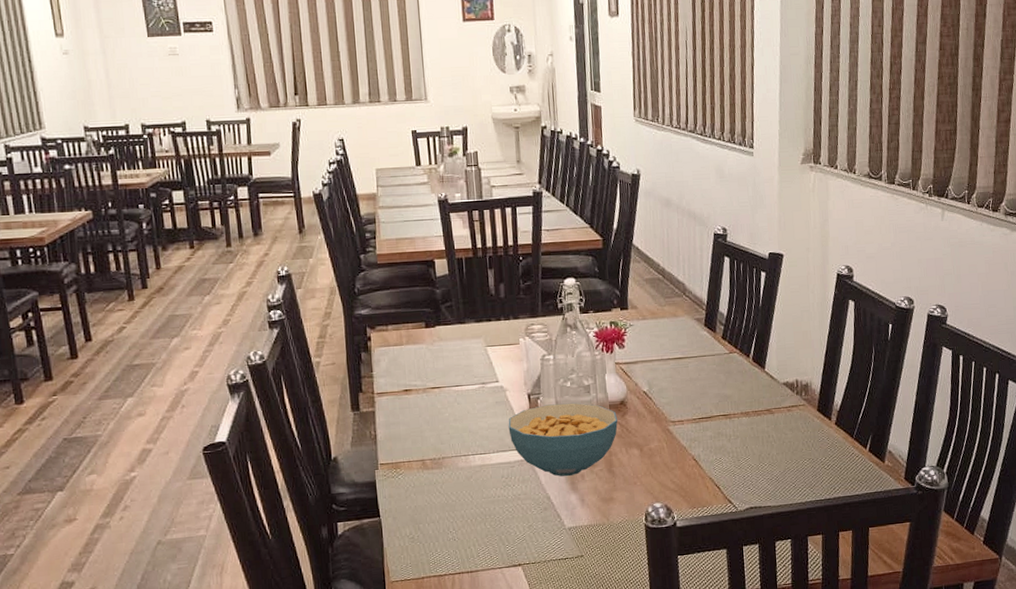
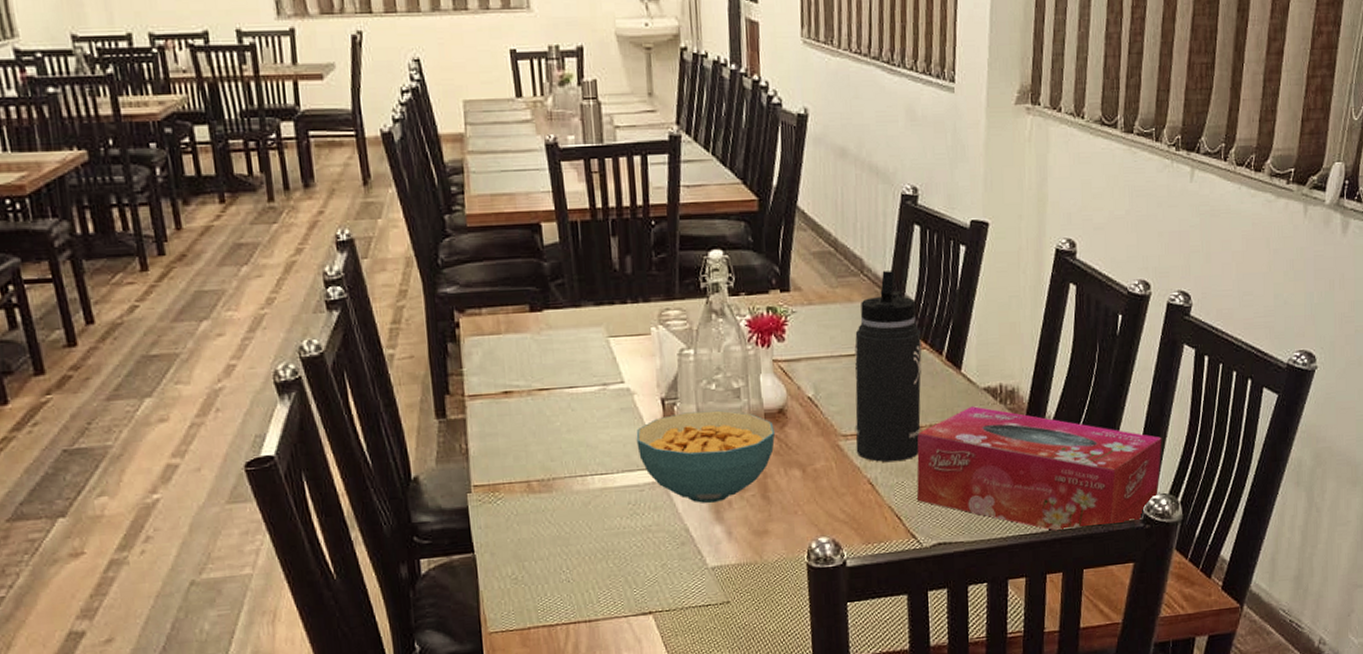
thermos bottle: none [679,292,734,443] -> present [854,271,922,463]
tissue box: none [731,397,929,498] -> present [916,406,1162,532]

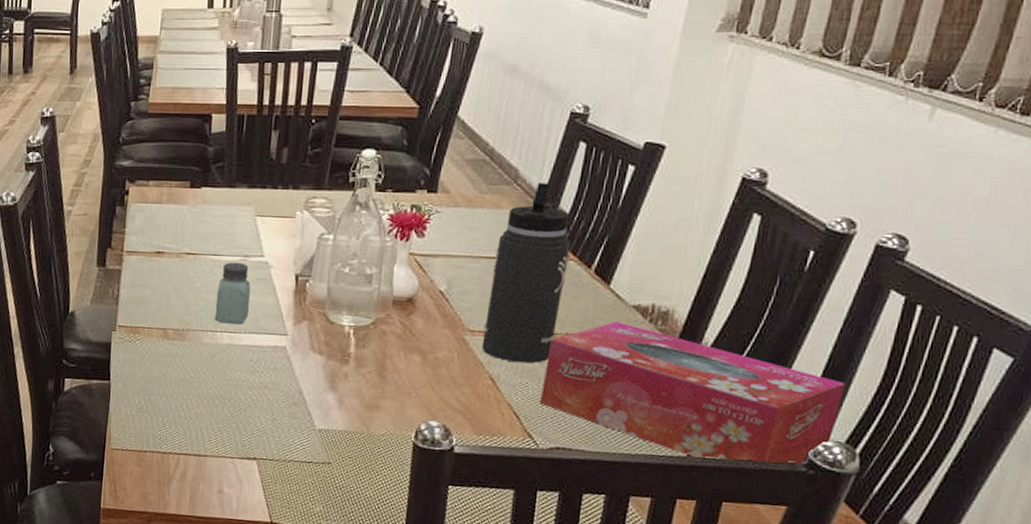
saltshaker: none [579,392,618,465] -> present [214,262,251,325]
cereal bowl: present [636,410,776,503] -> none [266,289,401,373]

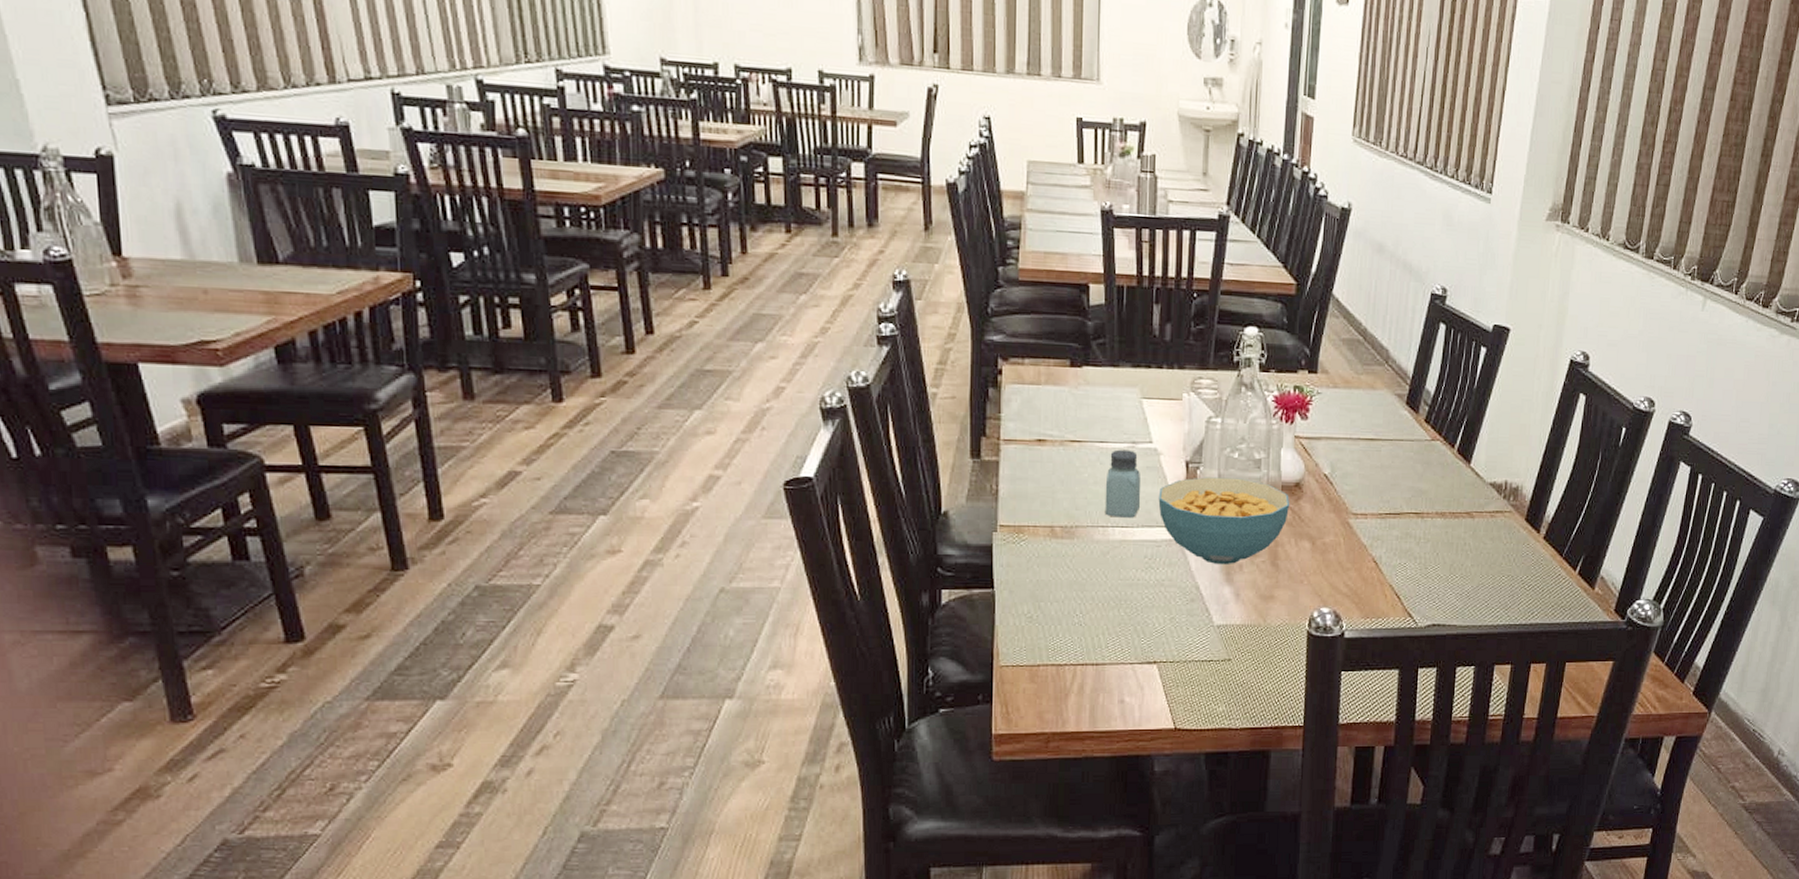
cereal bowl: none [266,289,401,373] -> present [1158,477,1290,564]
thermos bottle: present [481,183,570,364] -> none [1364,364,1436,544]
tissue box: present [539,322,846,466] -> none [1416,499,1652,626]

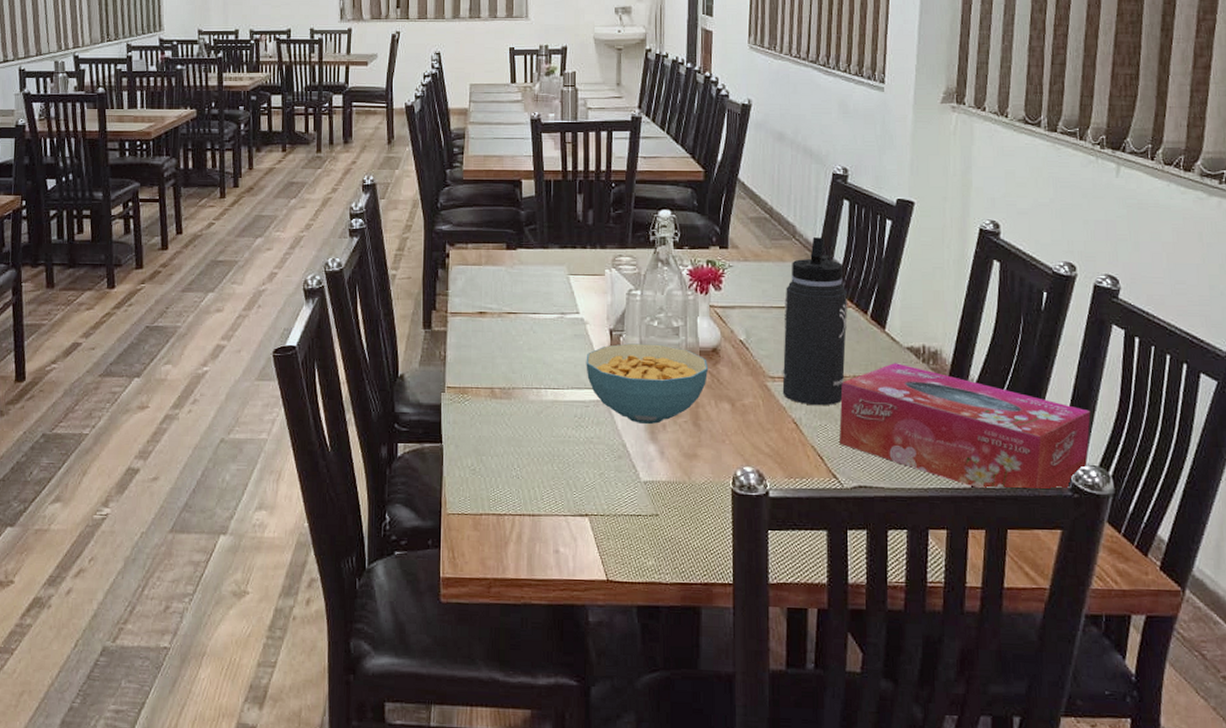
saltshaker: present [1104,449,1141,518] -> none [538,320,570,381]
thermos bottle: none [1364,364,1436,544] -> present [782,237,848,406]
tissue box: none [1416,499,1652,626] -> present [838,363,1091,491]

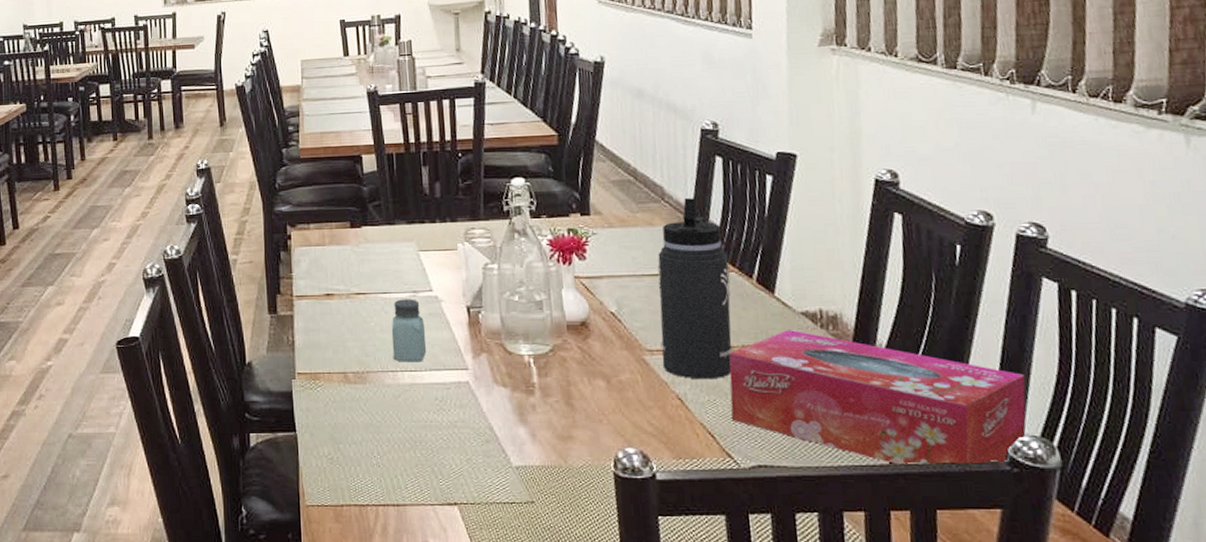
saltshaker: none [538,320,570,381] -> present [391,299,426,362]
cereal bowl: present [586,343,709,424] -> none [443,320,579,405]

